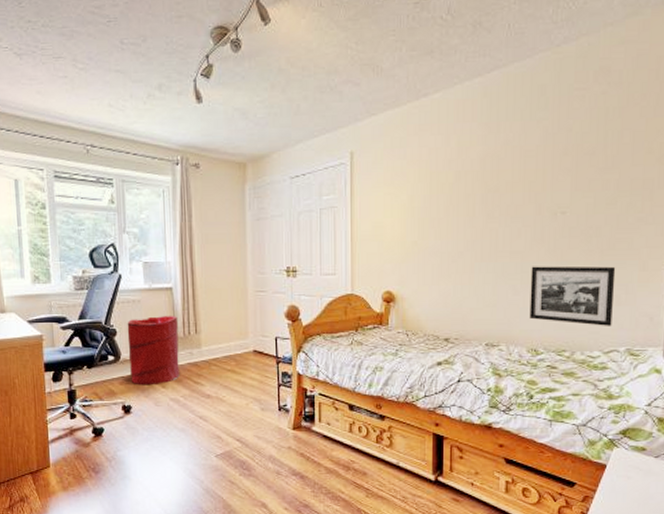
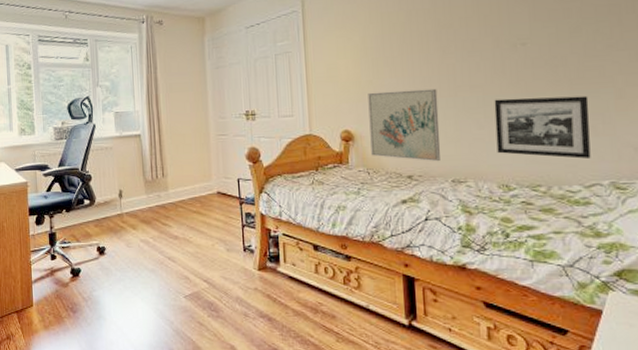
laundry hamper: present [127,315,180,386] -> none [100,160,149,228]
wall art: none [411,253,479,326] -> present [368,88,441,162]

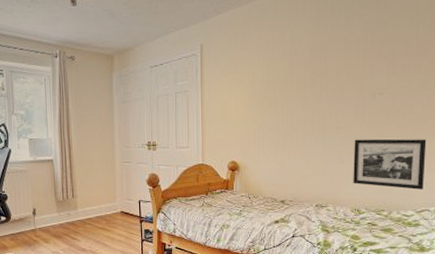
wall art: present [368,88,441,162] -> none [253,128,310,190]

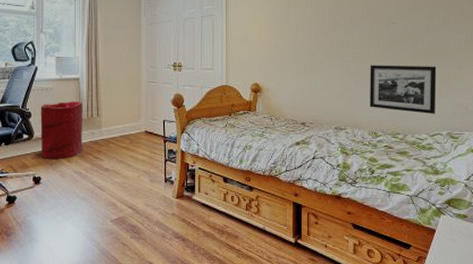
laundry hamper: none [16,182,60,241] -> present [40,101,83,160]

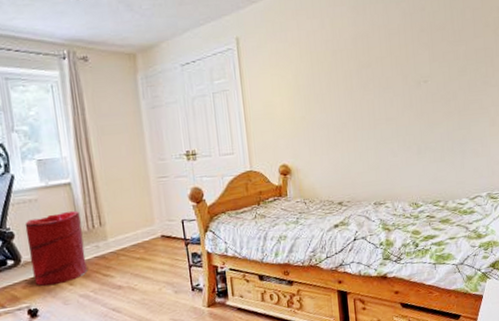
picture frame: present [370,65,437,114] -> none [404,124,474,177]

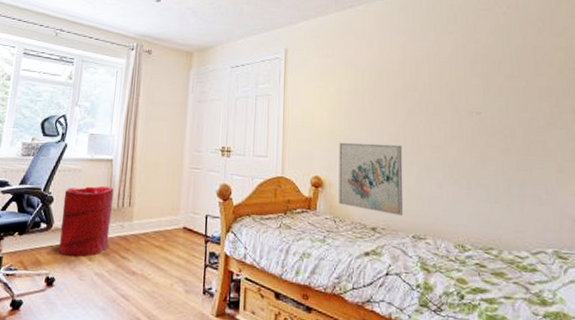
wall art: none [302,122,364,188] -> present [339,142,403,217]

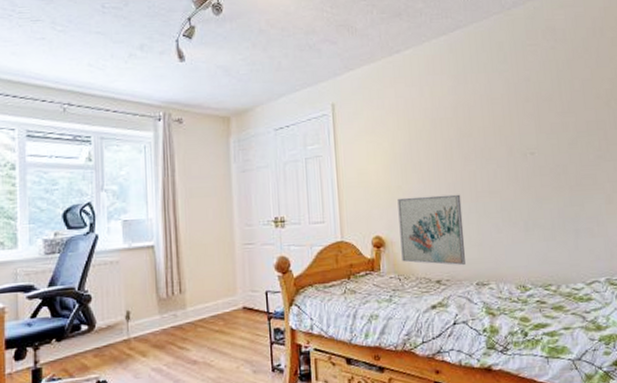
laundry hamper: present [59,186,114,258] -> none [103,275,162,357]

